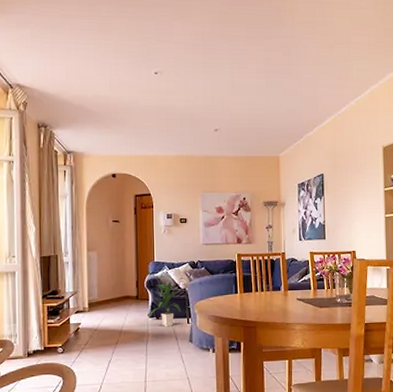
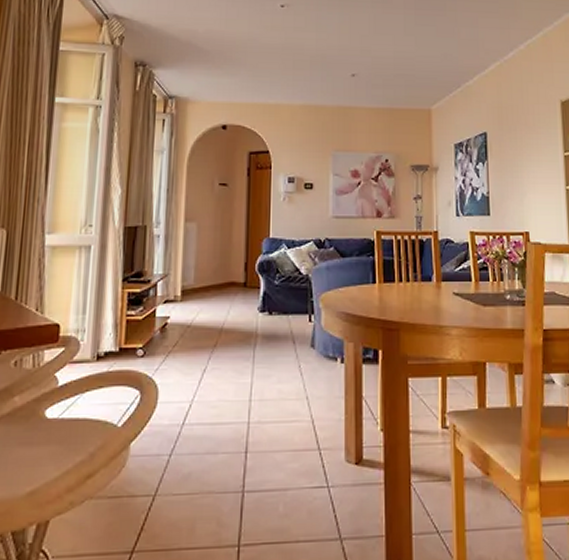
indoor plant: present [149,281,182,327] -> none [259,264,304,326]

